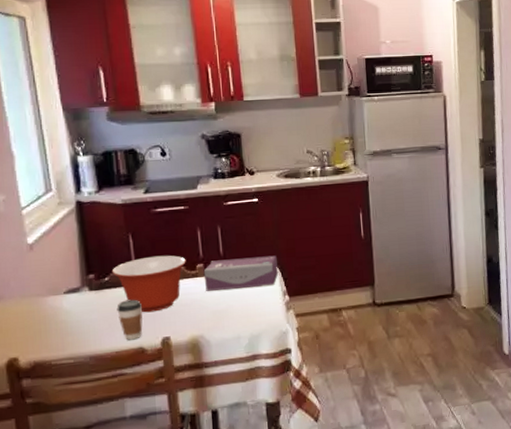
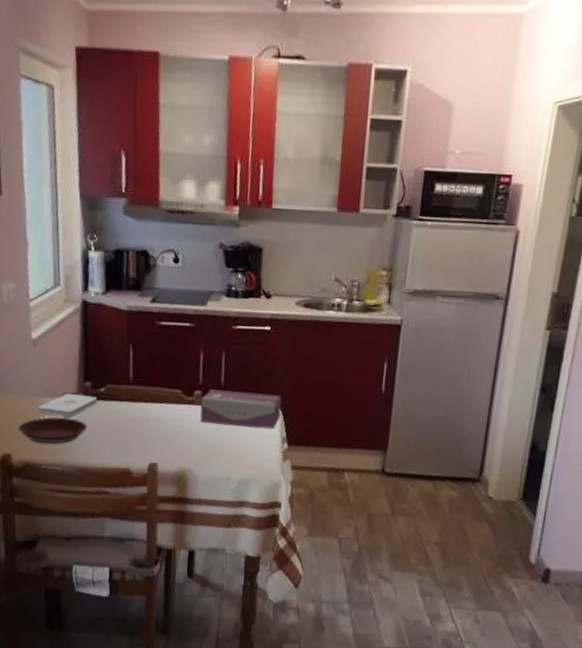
plate: none [22,311,96,341] -> present [18,417,88,444]
notepad: none [41,286,102,312] -> present [37,394,97,417]
mixing bowl: present [111,255,186,313] -> none [108,373,184,434]
coffee cup: present [117,299,143,340] -> none [108,415,133,459]

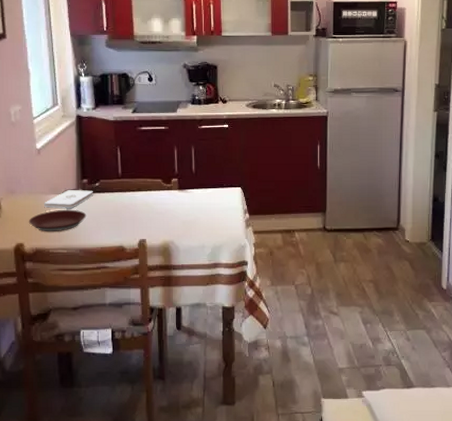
tissue box: present [200,389,282,430] -> none [177,177,242,204]

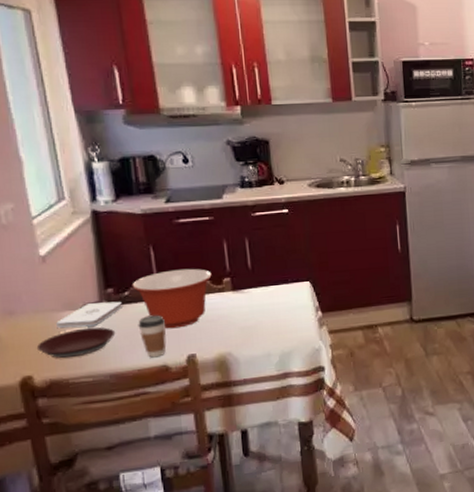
mixing bowl: none [102,168,163,217] -> present [132,268,212,329]
coffee cup: none [104,204,124,239] -> present [138,315,167,358]

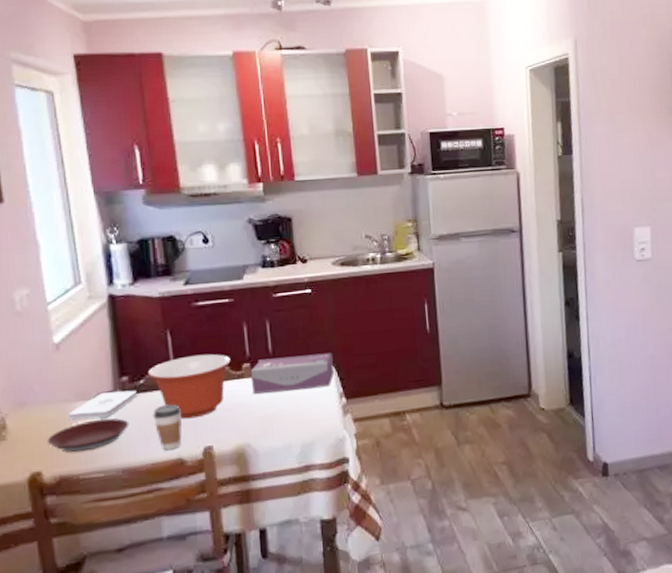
tissue box: none [230,269,311,307] -> present [250,352,335,394]

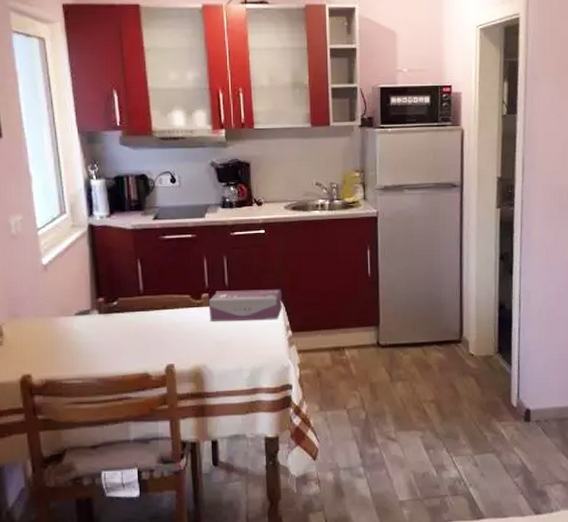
plate: present [47,418,130,453] -> none [35,333,104,361]
notepad: present [68,390,137,420] -> none [54,310,111,333]
mixing bowl: present [147,353,231,419] -> none [120,282,192,339]
coffee cup: present [153,404,182,451] -> none [124,325,148,365]

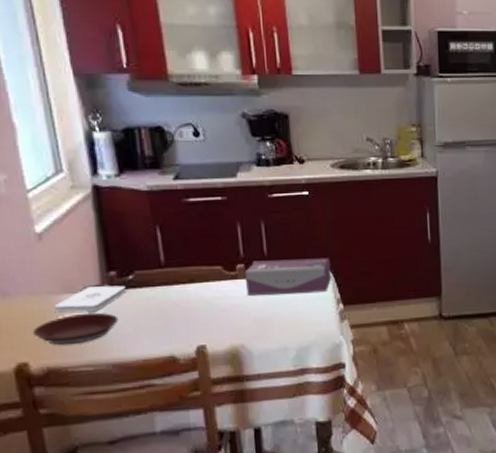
plate: none [35,333,104,361] -> present [32,312,119,345]
notepad: none [54,310,111,333] -> present [54,285,126,313]

